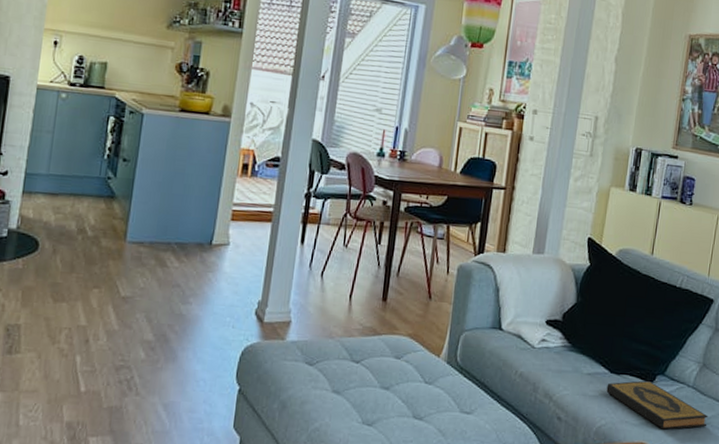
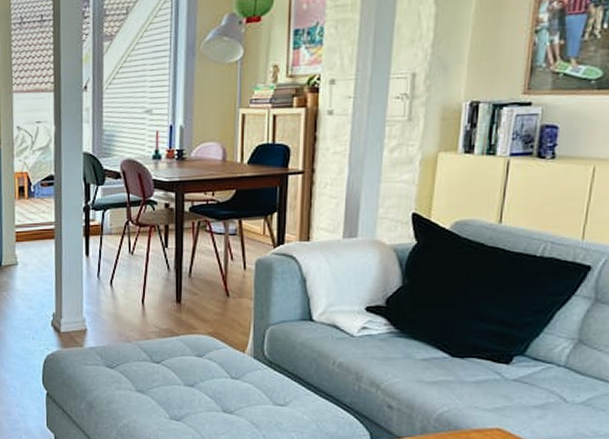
hardback book: present [606,380,708,430] -> none [447,362,588,414]

